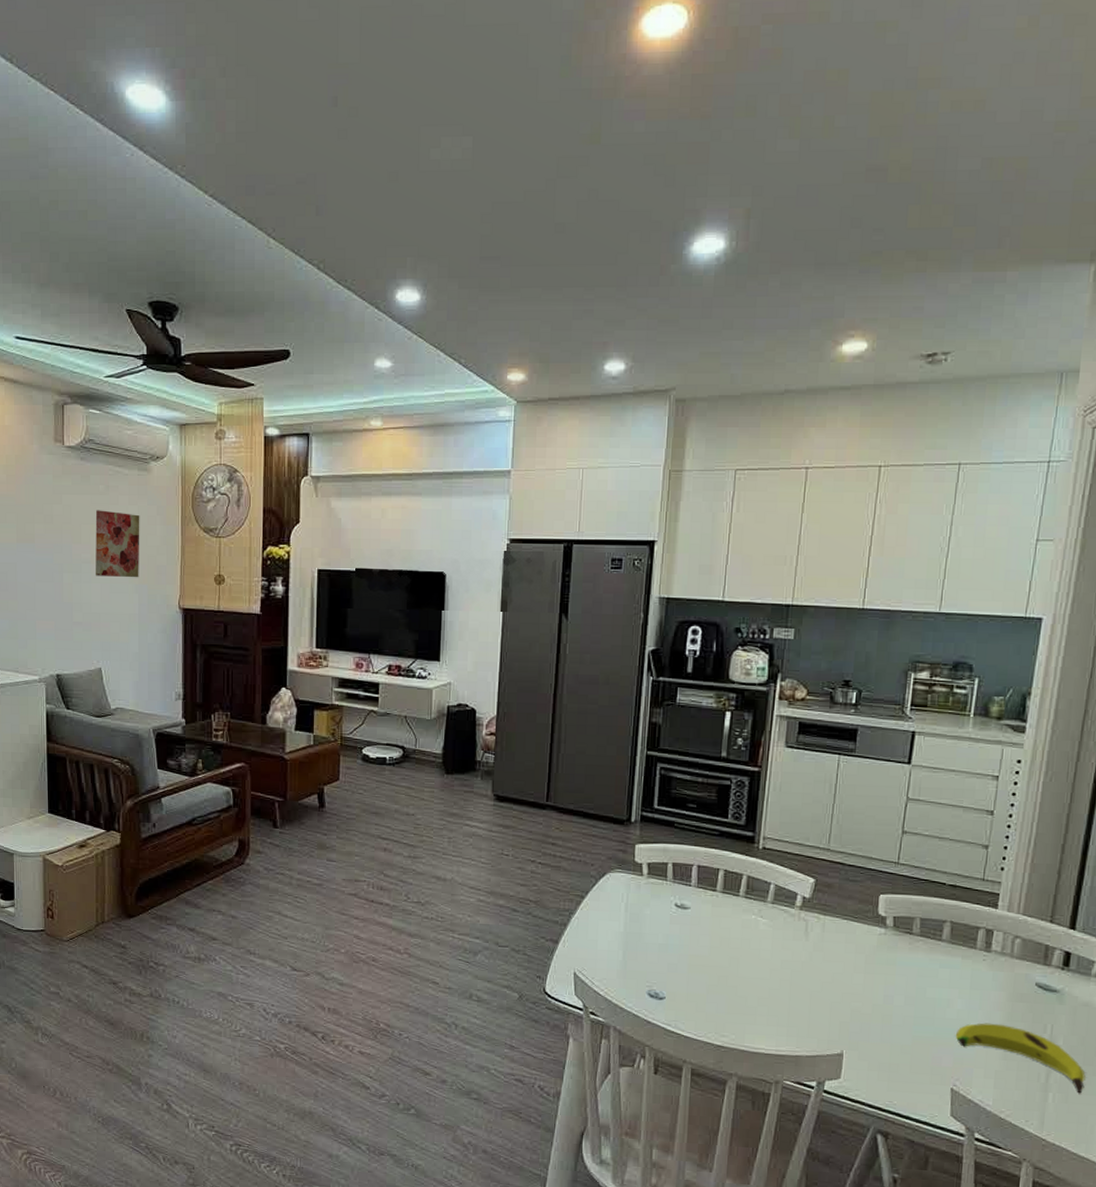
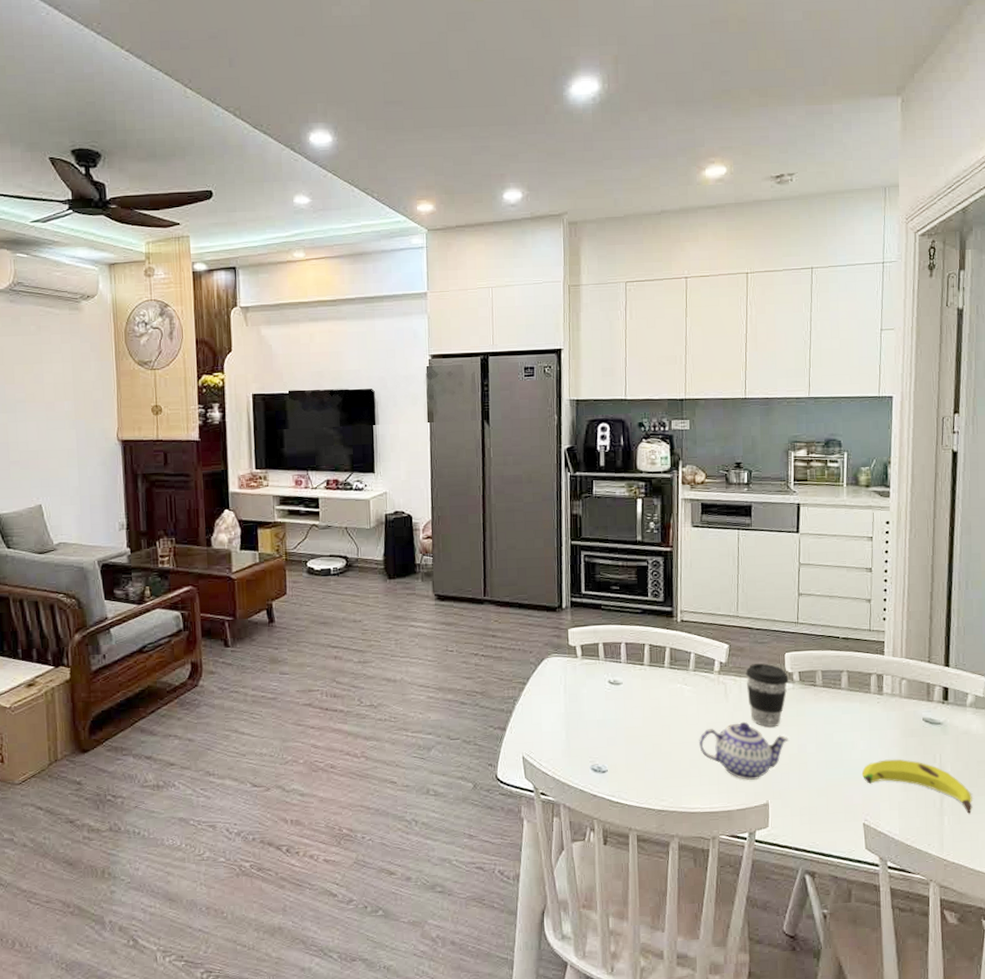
wall art: present [95,510,140,578] -> none [27,350,76,415]
teapot: none [770,963,875,1027] -> present [699,721,790,780]
coffee cup: none [831,903,881,973] -> present [745,663,789,727]

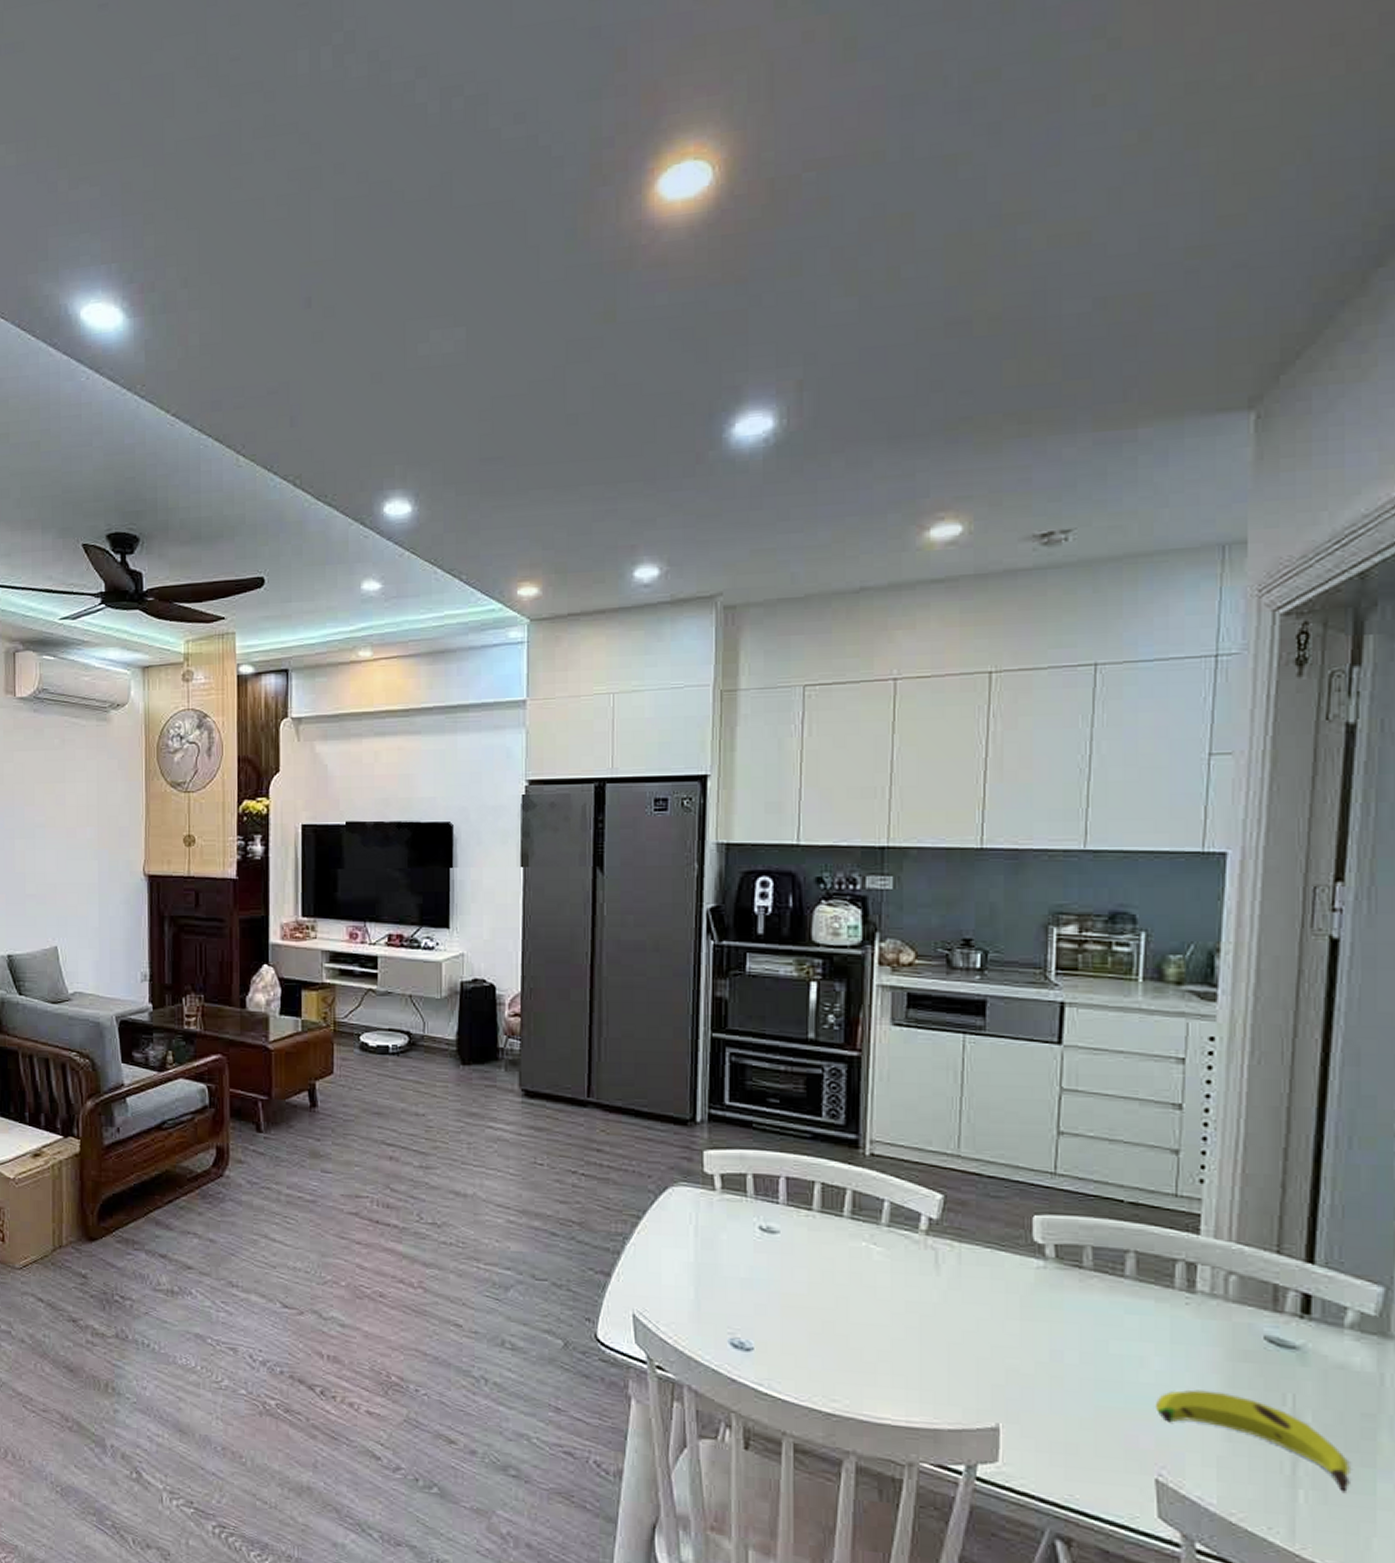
teapot: present [699,721,790,780] -> none [892,1305,1036,1391]
coffee cup: present [745,663,789,727] -> none [969,1226,1038,1319]

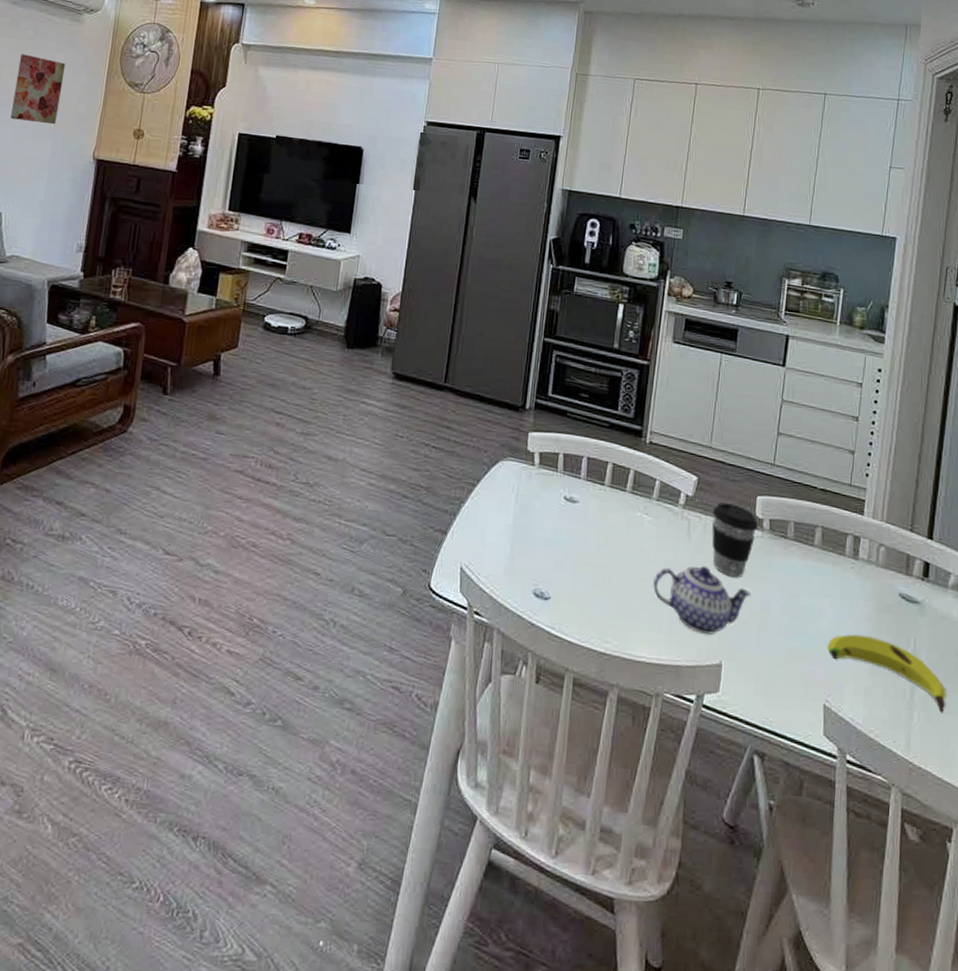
wall art: none [50,767,100,842] -> present [11,54,66,125]
teapot: none [892,1305,1036,1391] -> present [653,565,752,635]
coffee cup: none [969,1226,1038,1319] -> present [712,502,758,577]

